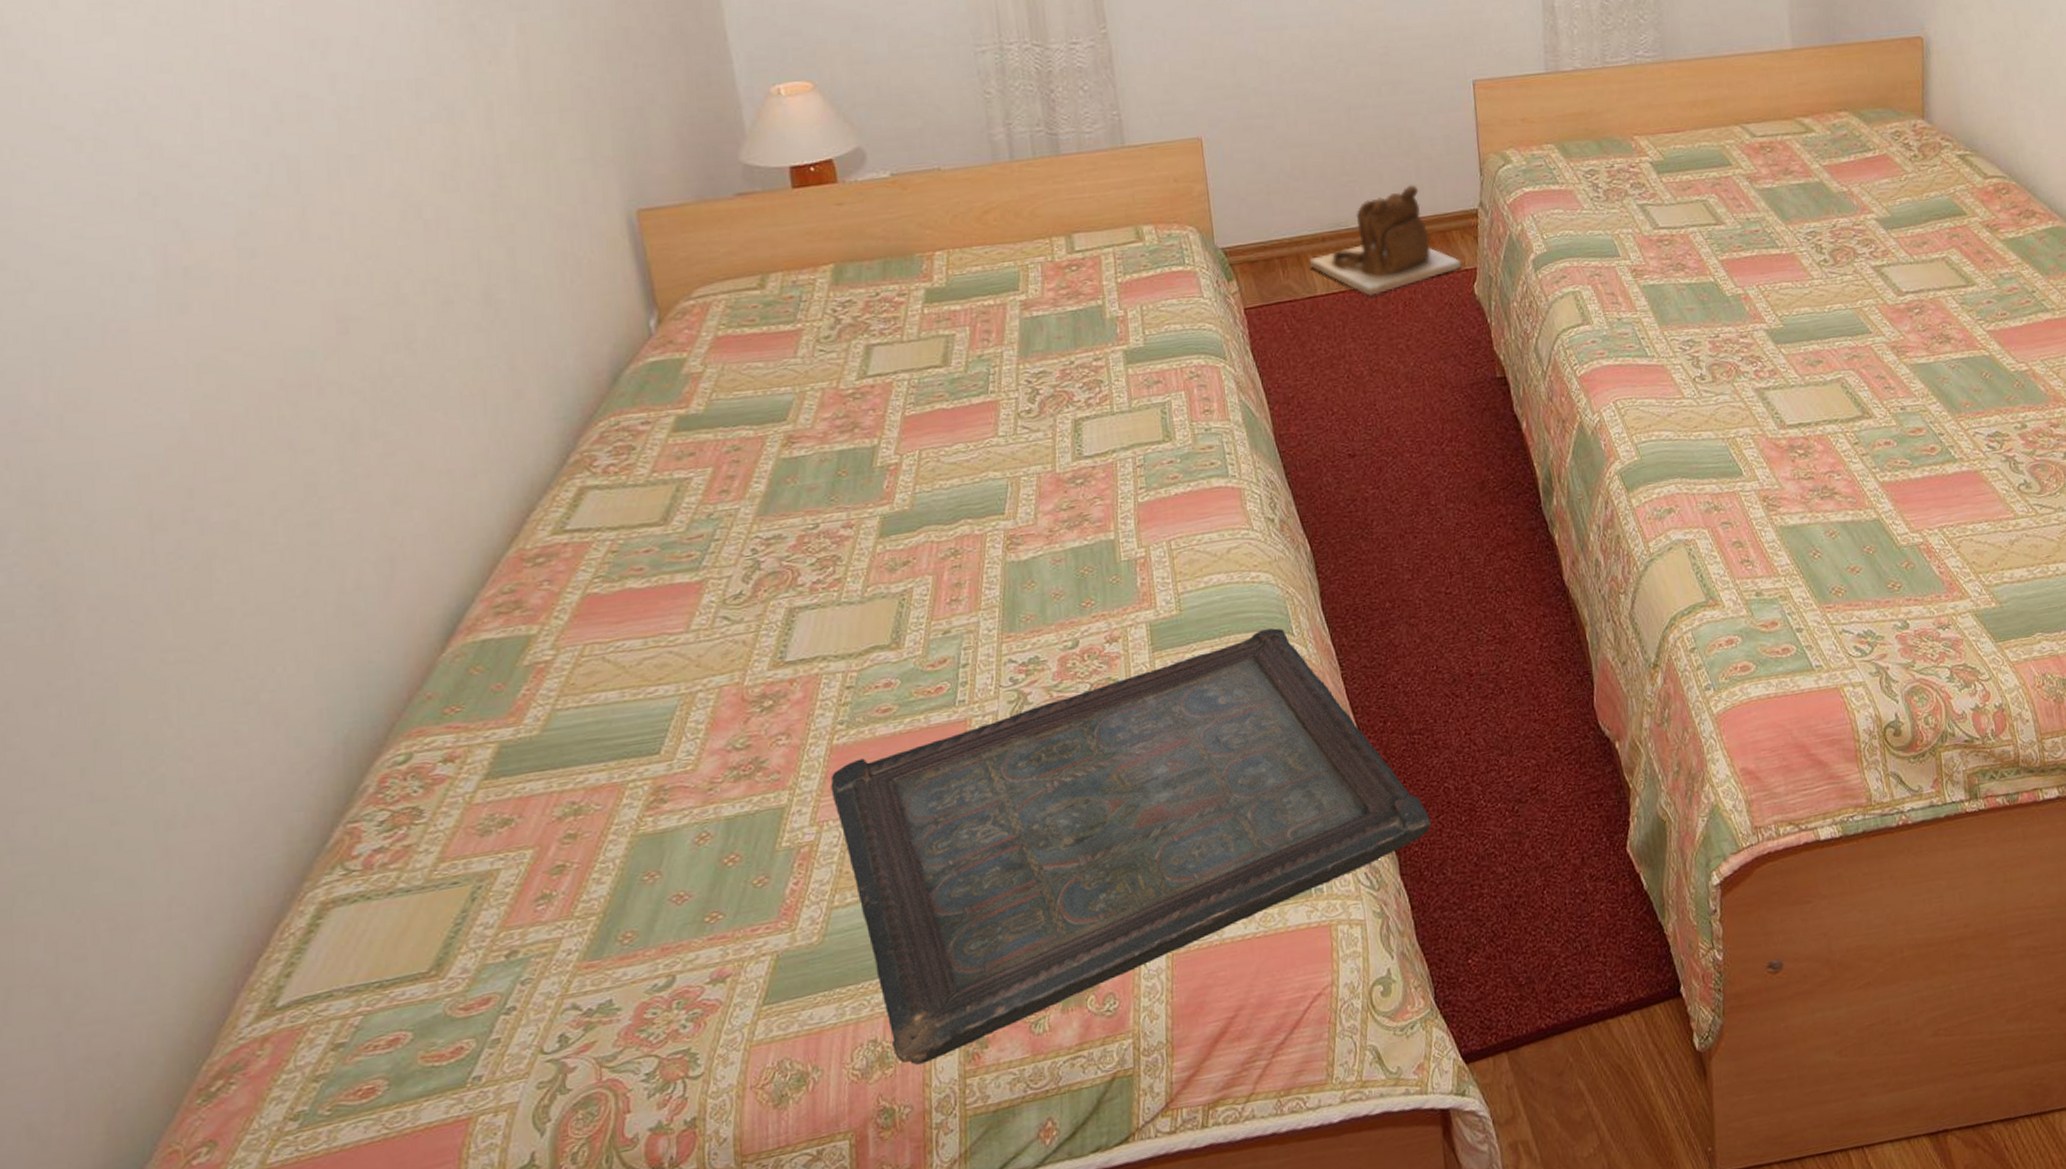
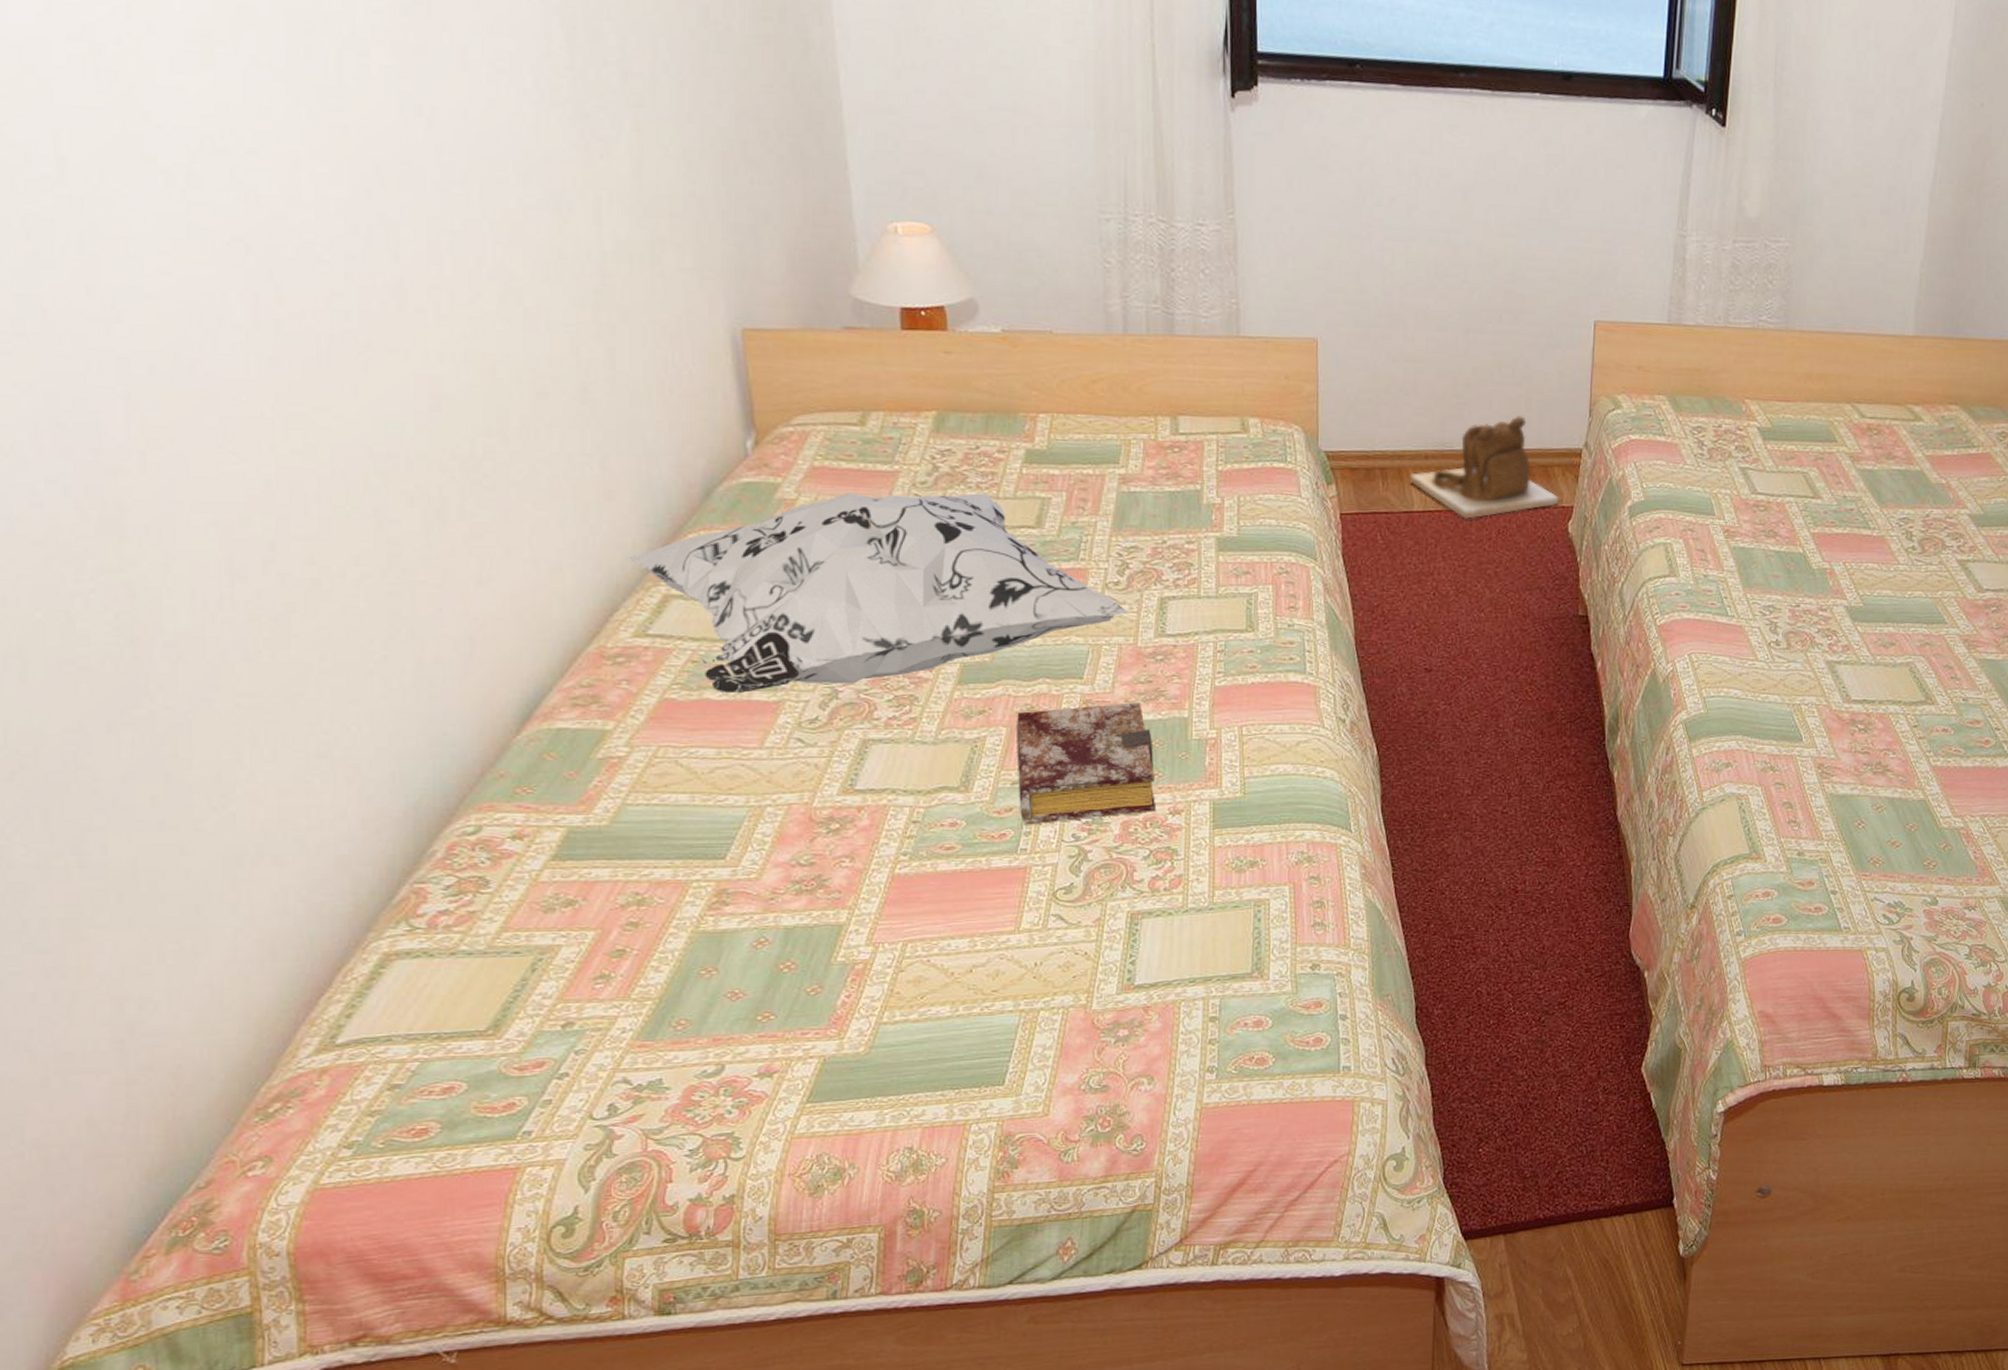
decorative pillow: none [540,339,1043,581] -> present [627,493,1128,694]
serving tray: present [831,628,1431,1065] -> none [889,822,1460,1175]
book: none [941,530,1091,675] -> present [1015,702,1155,825]

